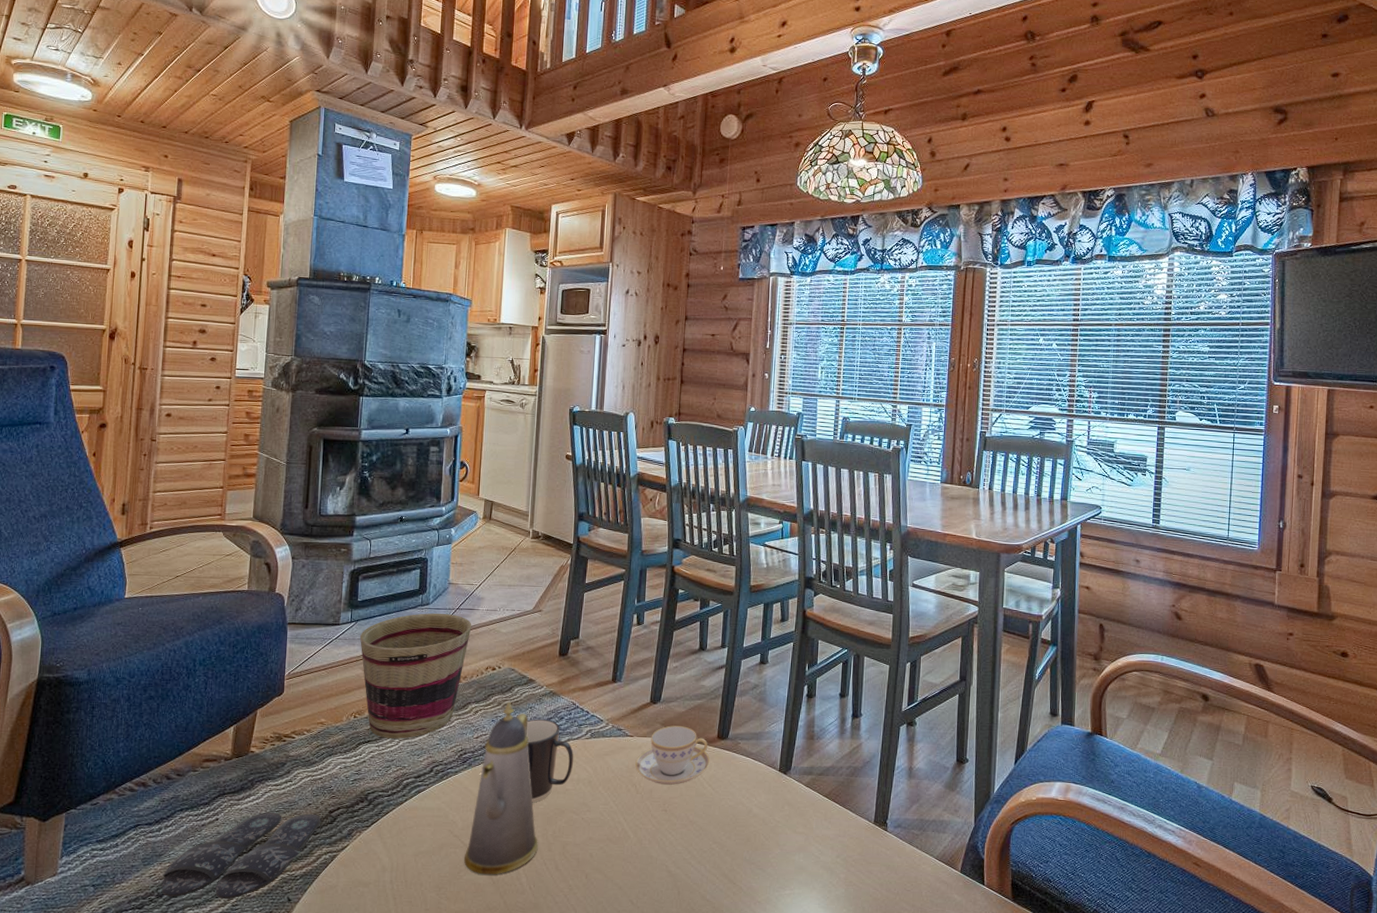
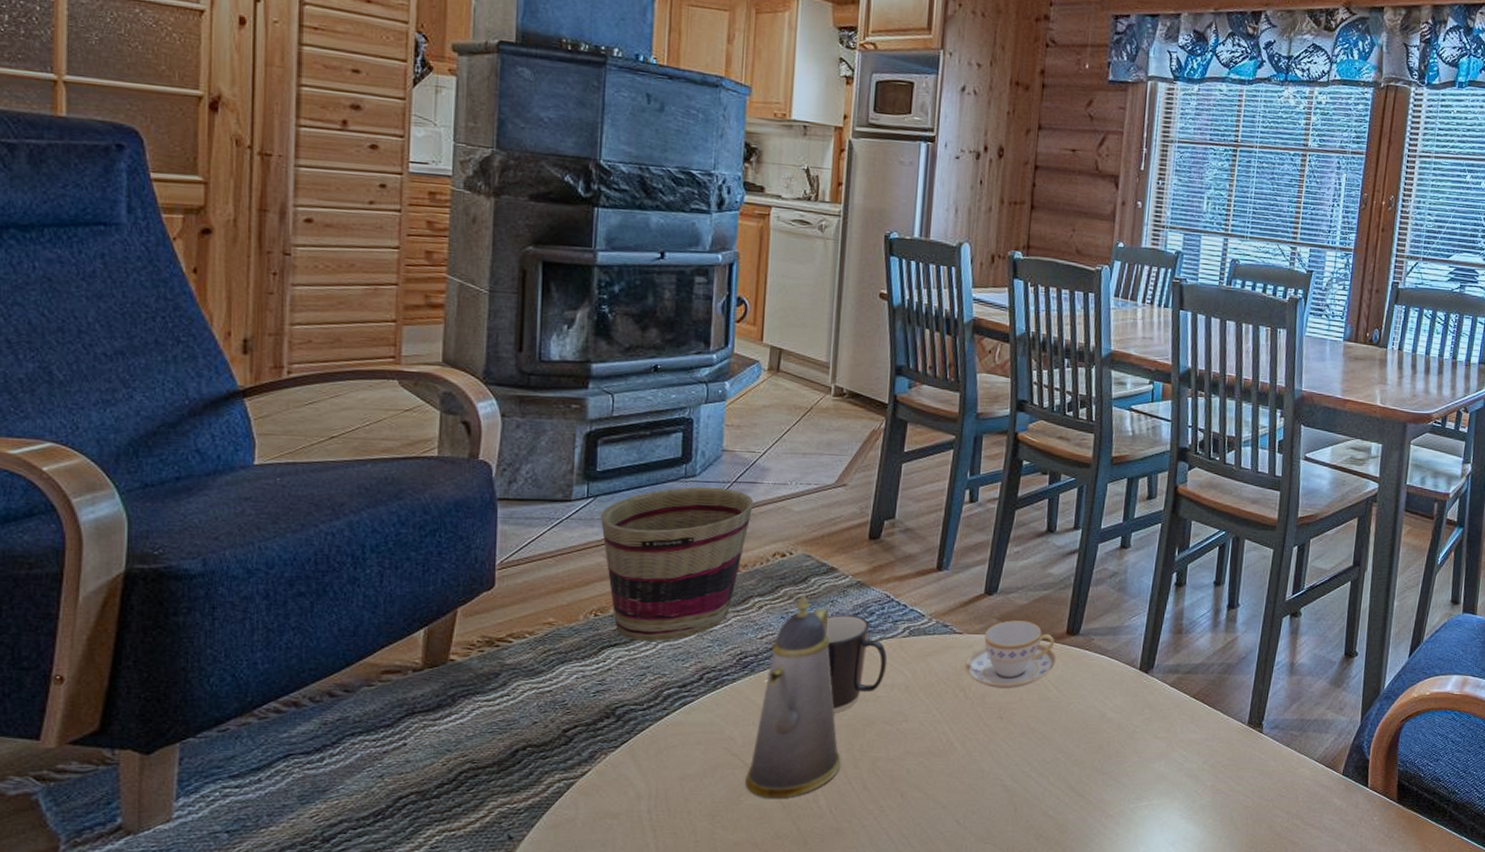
slippers: present [161,812,322,900] -> none [328,733,552,842]

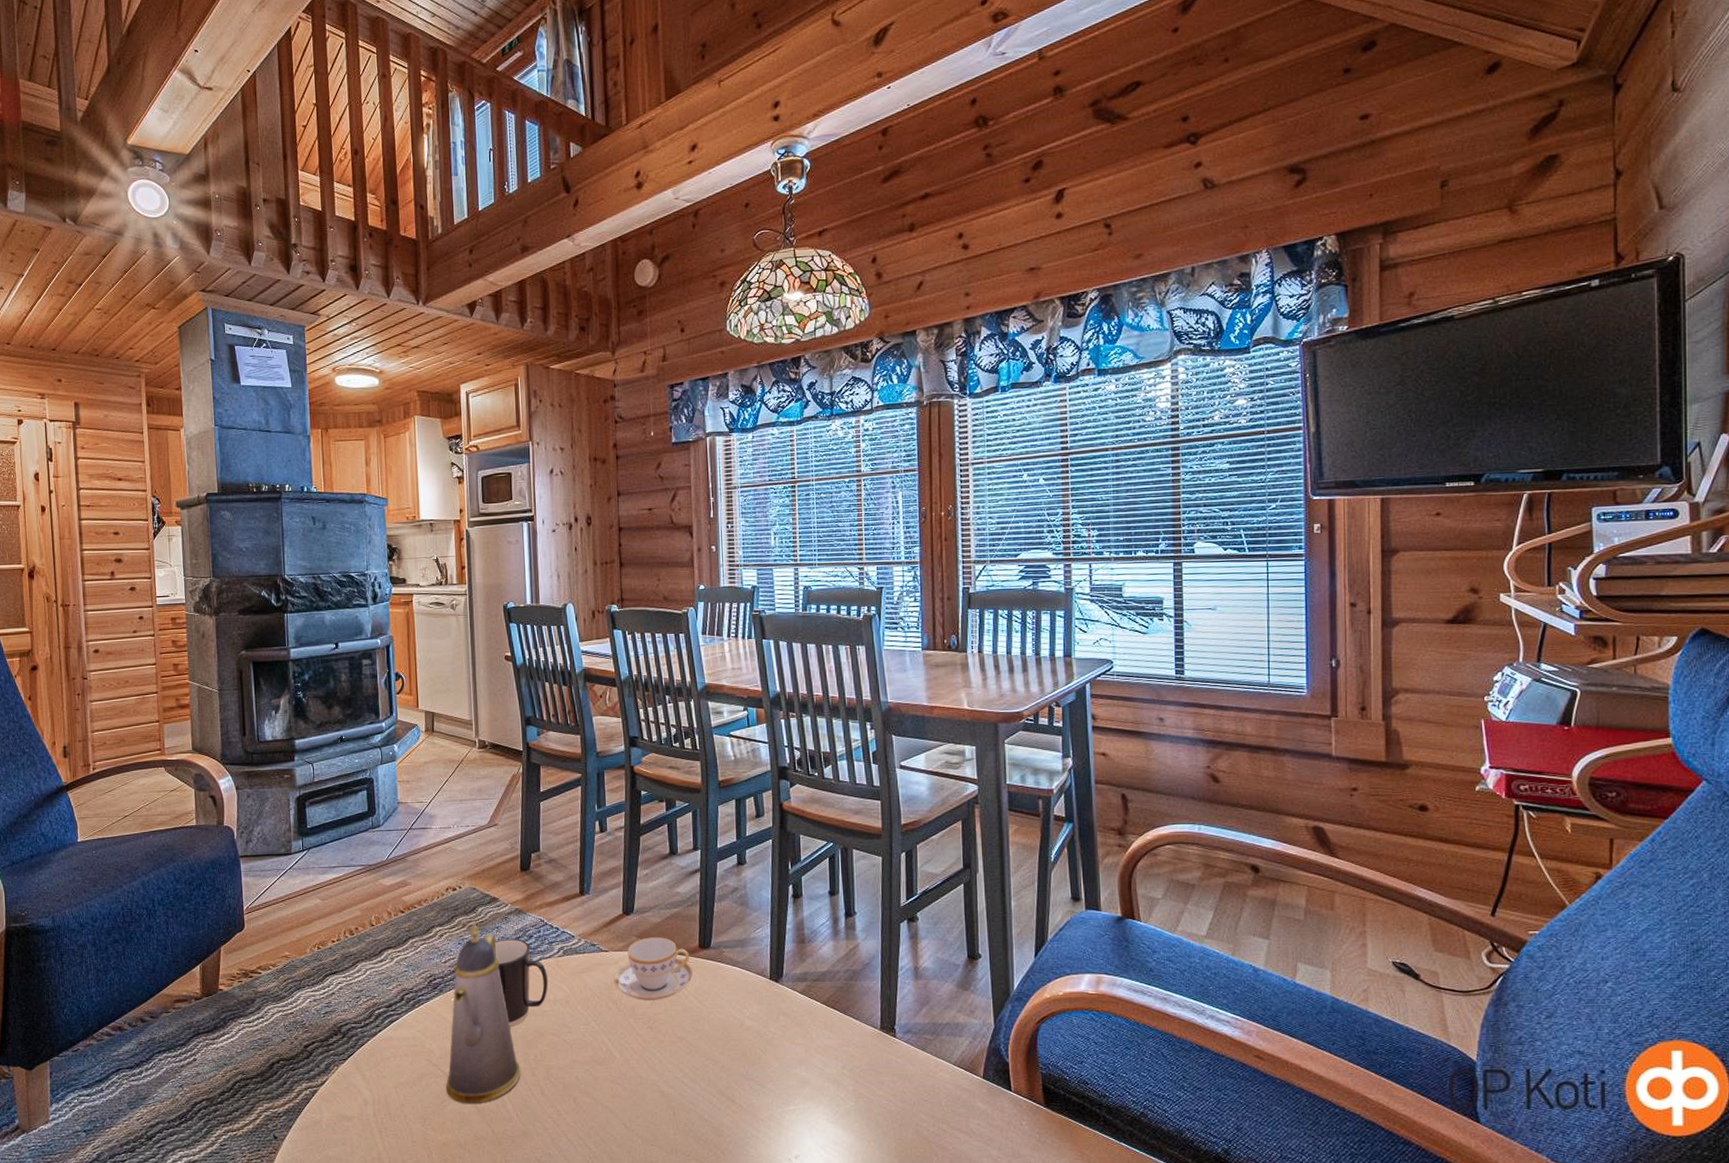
basket: present [600,486,754,641] -> none [313,834,427,968]

